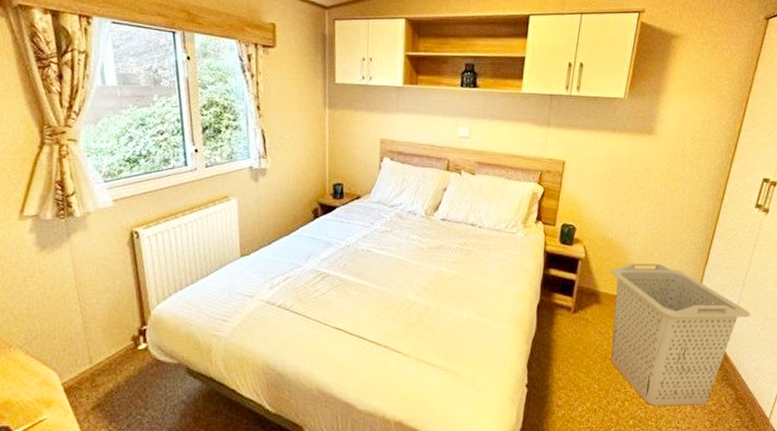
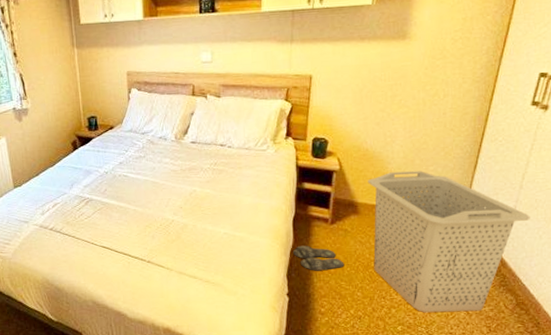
slippers: none [534,334,584,361] -> present [292,245,345,271]

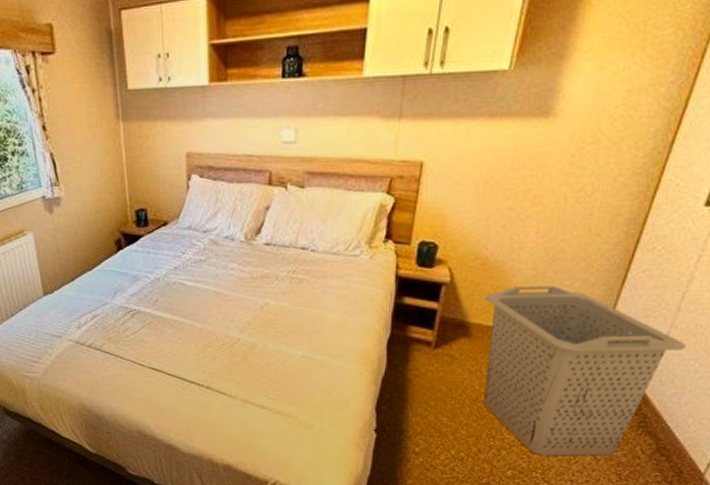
slippers: present [292,245,345,271] -> none [384,373,448,404]

